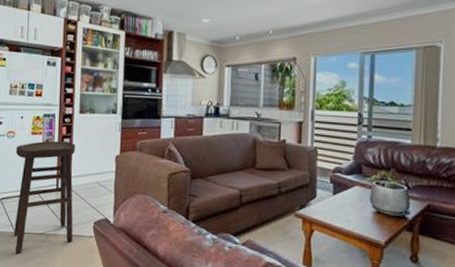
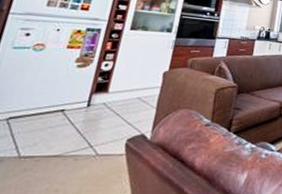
stool: present [14,141,75,255] -> none [14,55,120,183]

